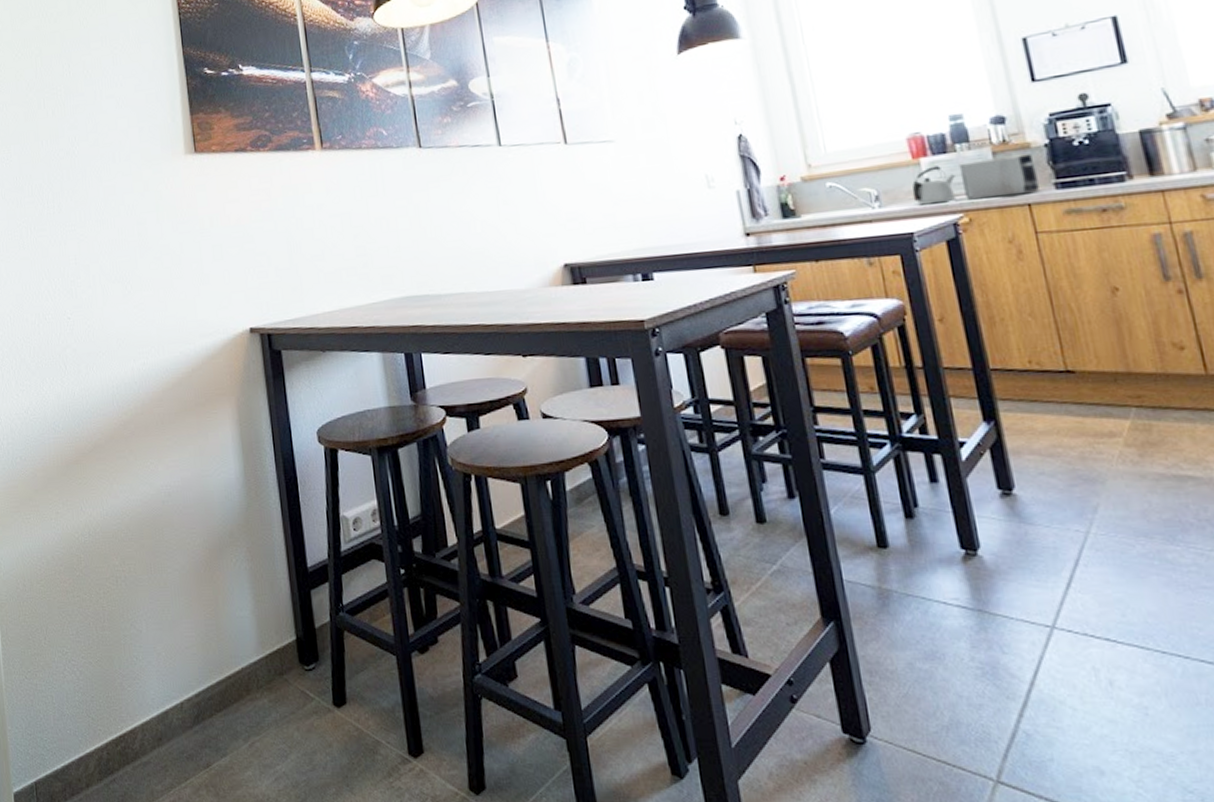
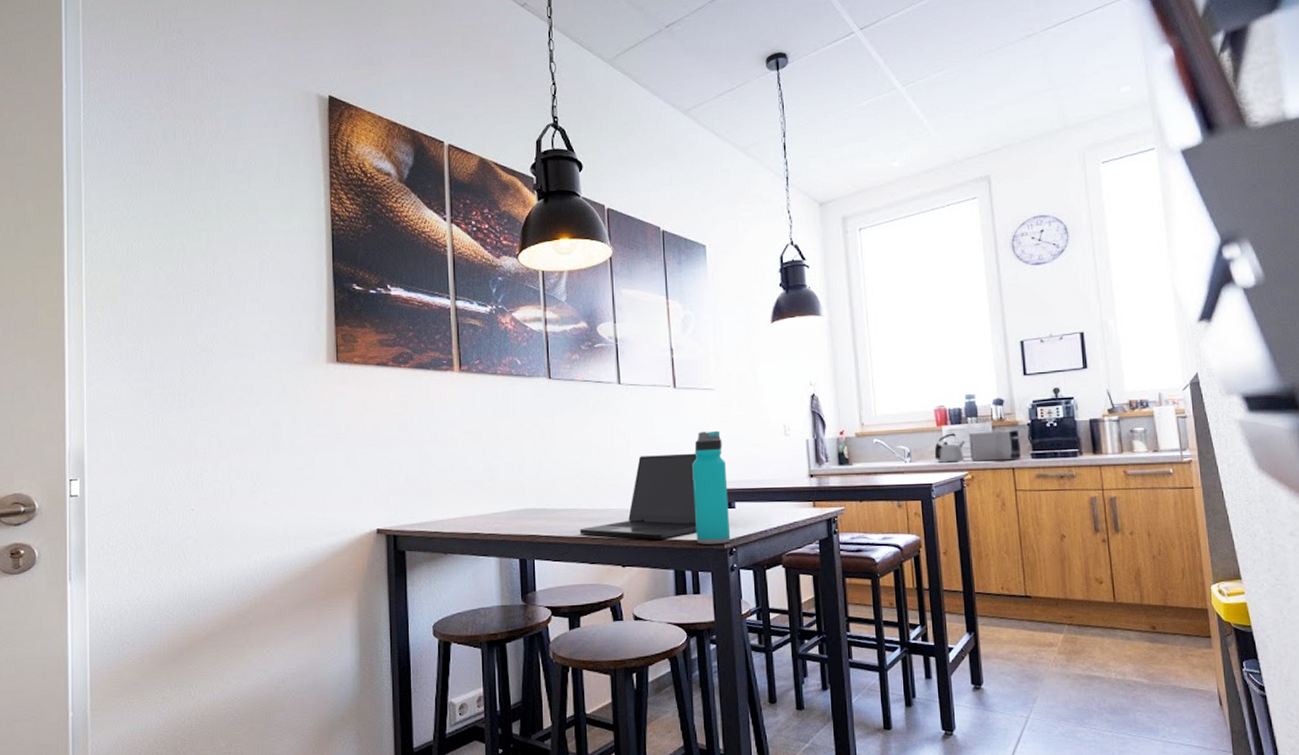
laptop: none [469,218,609,324] -> present [579,453,697,540]
water bottle: none [595,189,652,326] -> present [692,430,731,545]

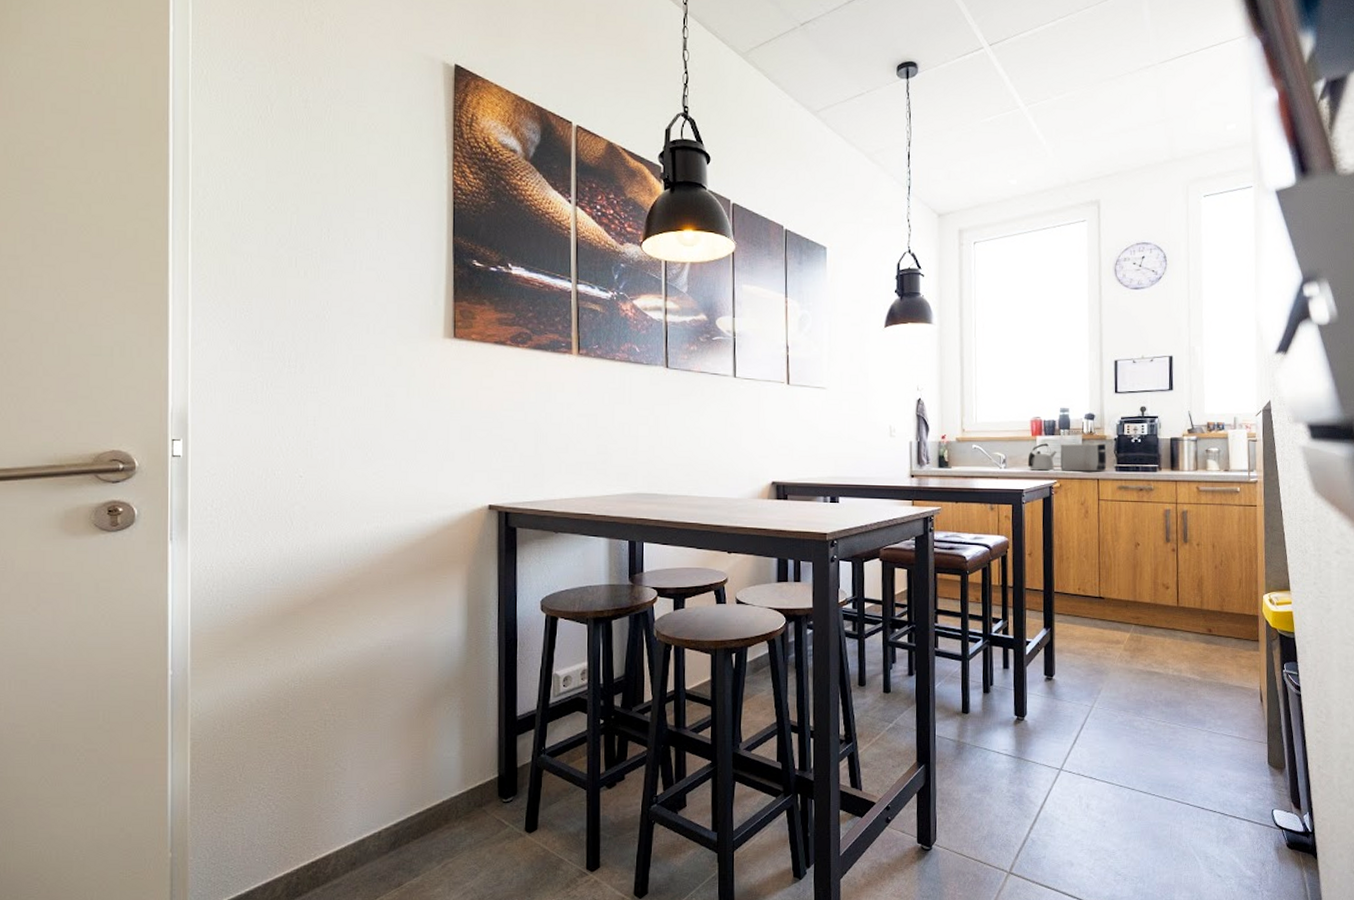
laptop: present [579,453,697,540] -> none [688,448,806,529]
water bottle: present [692,430,731,545] -> none [800,427,833,537]

